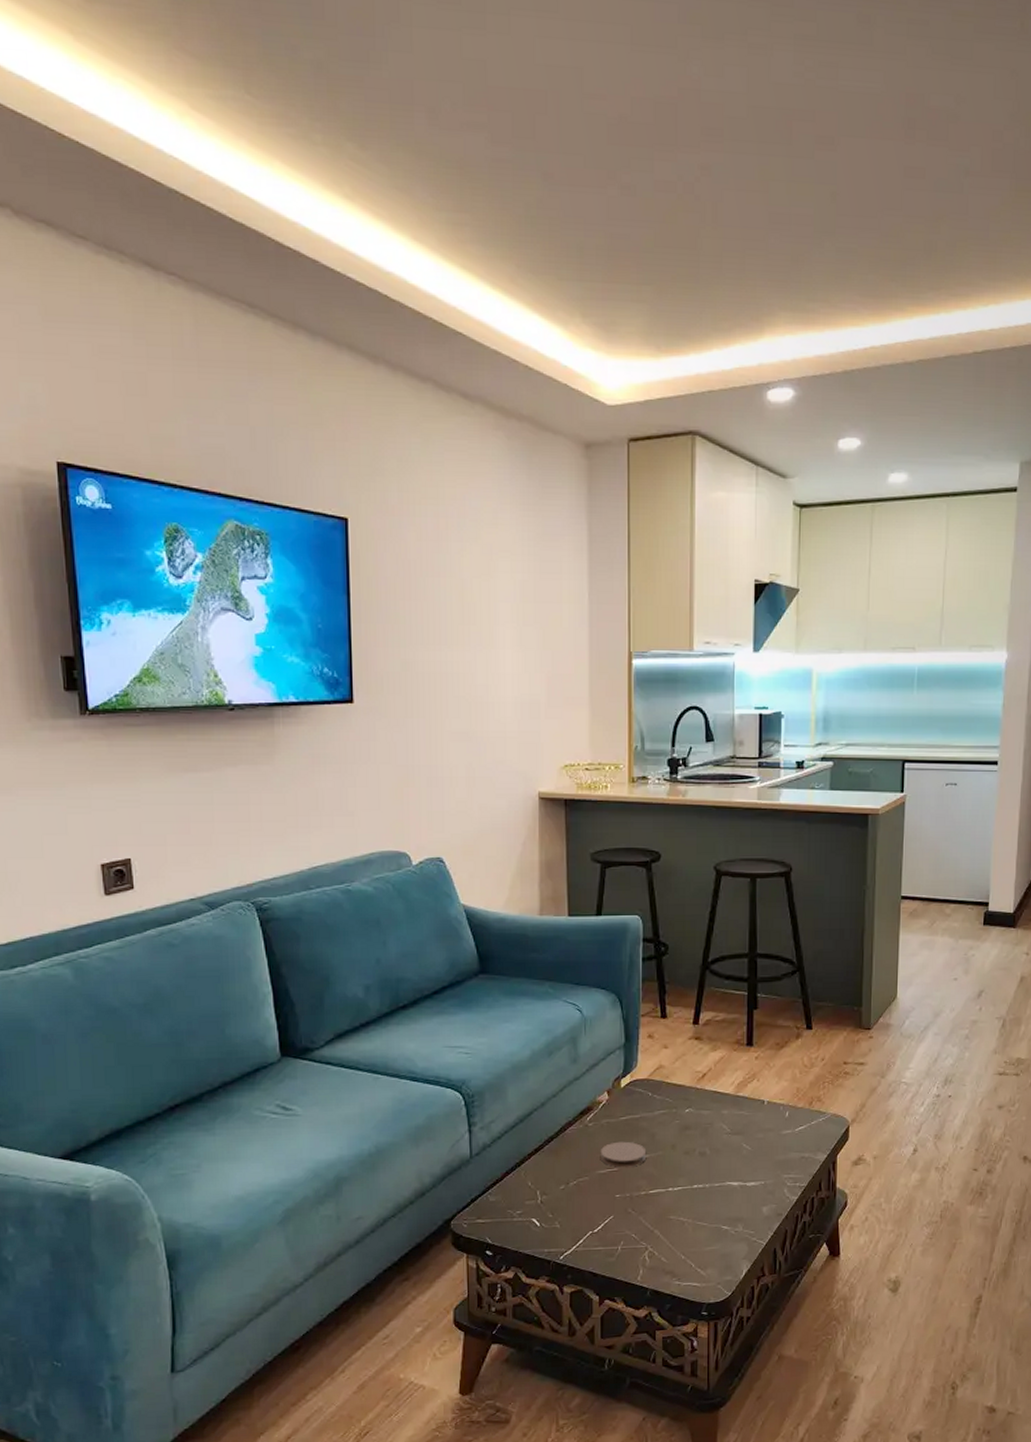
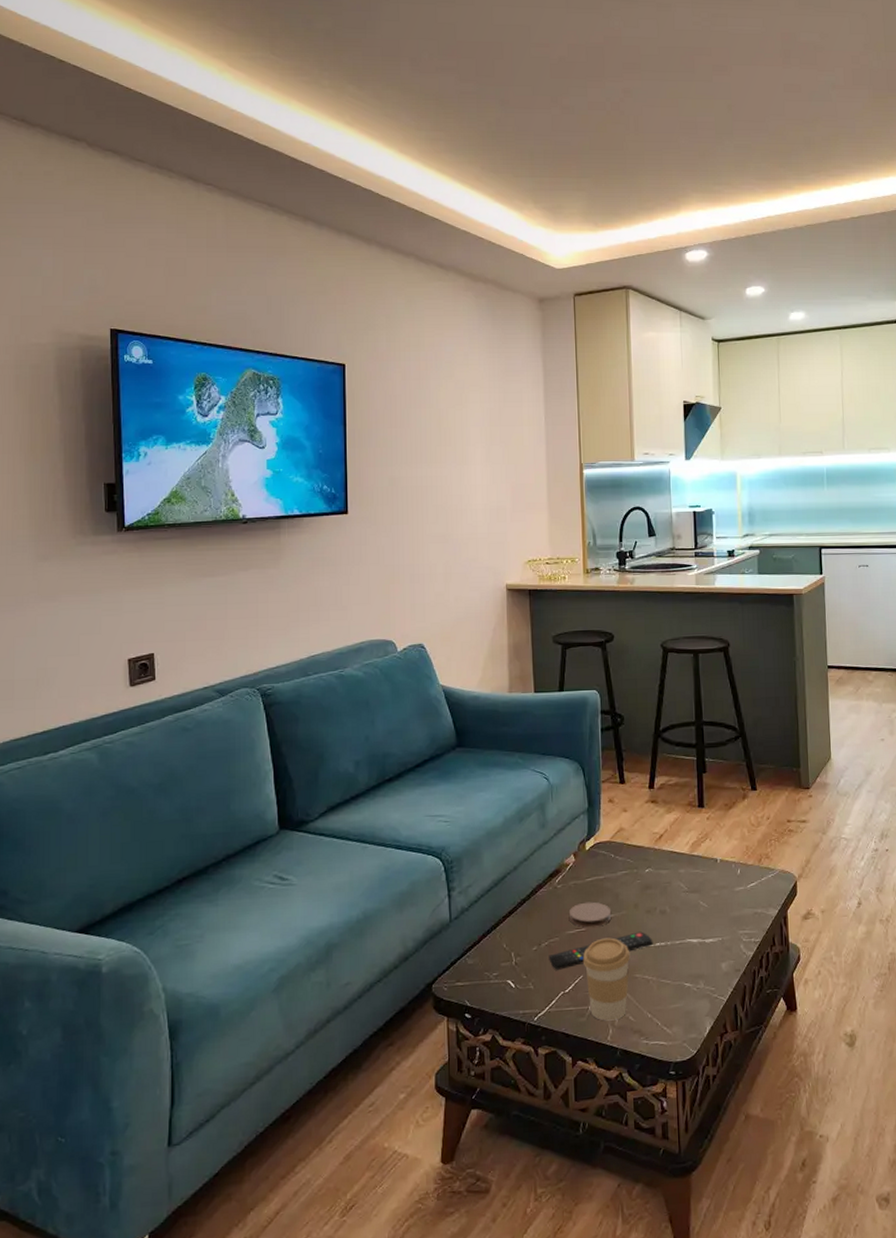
remote control: none [577,1173,690,1210] -> present [549,931,653,970]
coffee cup: none [615,1178,665,1262] -> present [583,937,631,1021]

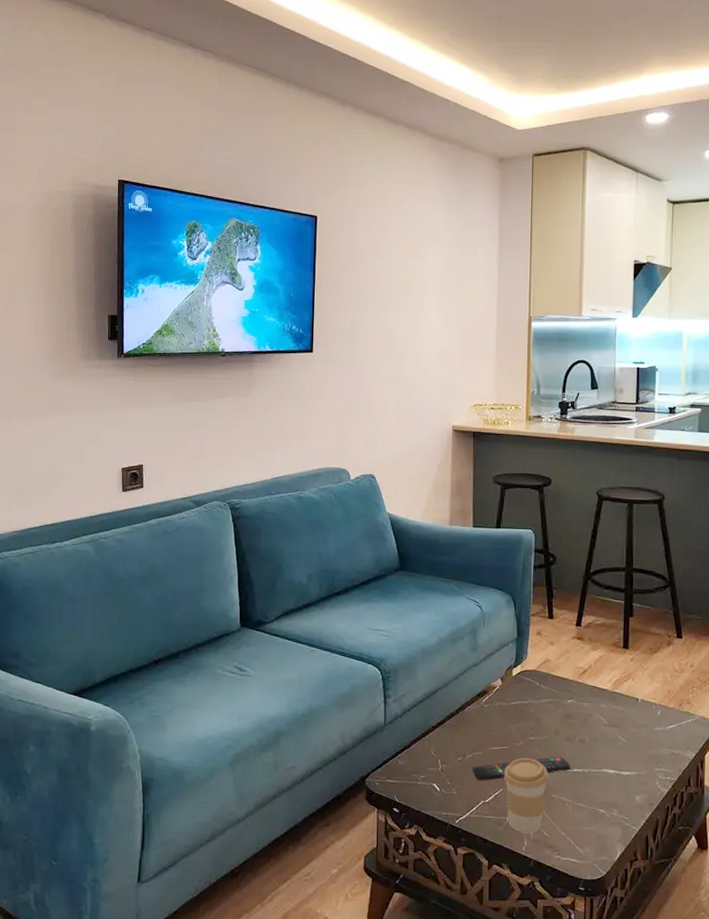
coaster: present [569,902,612,928] -> none [493,723,533,747]

